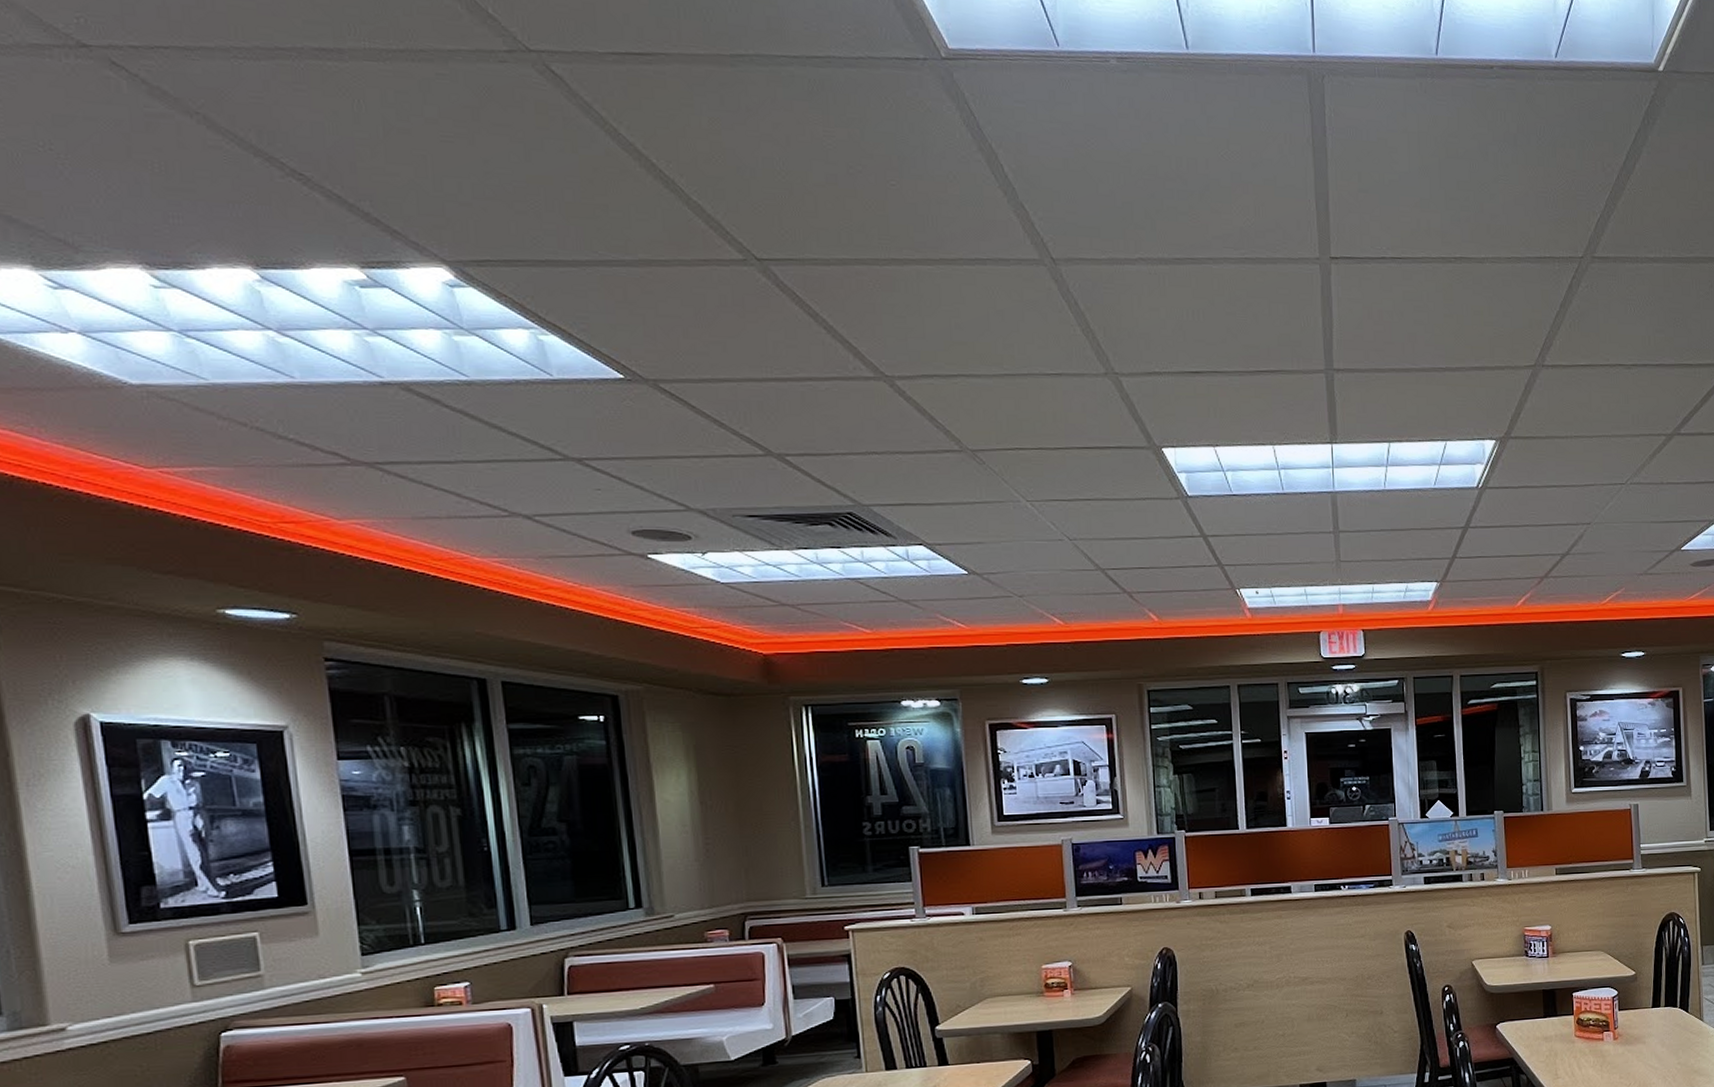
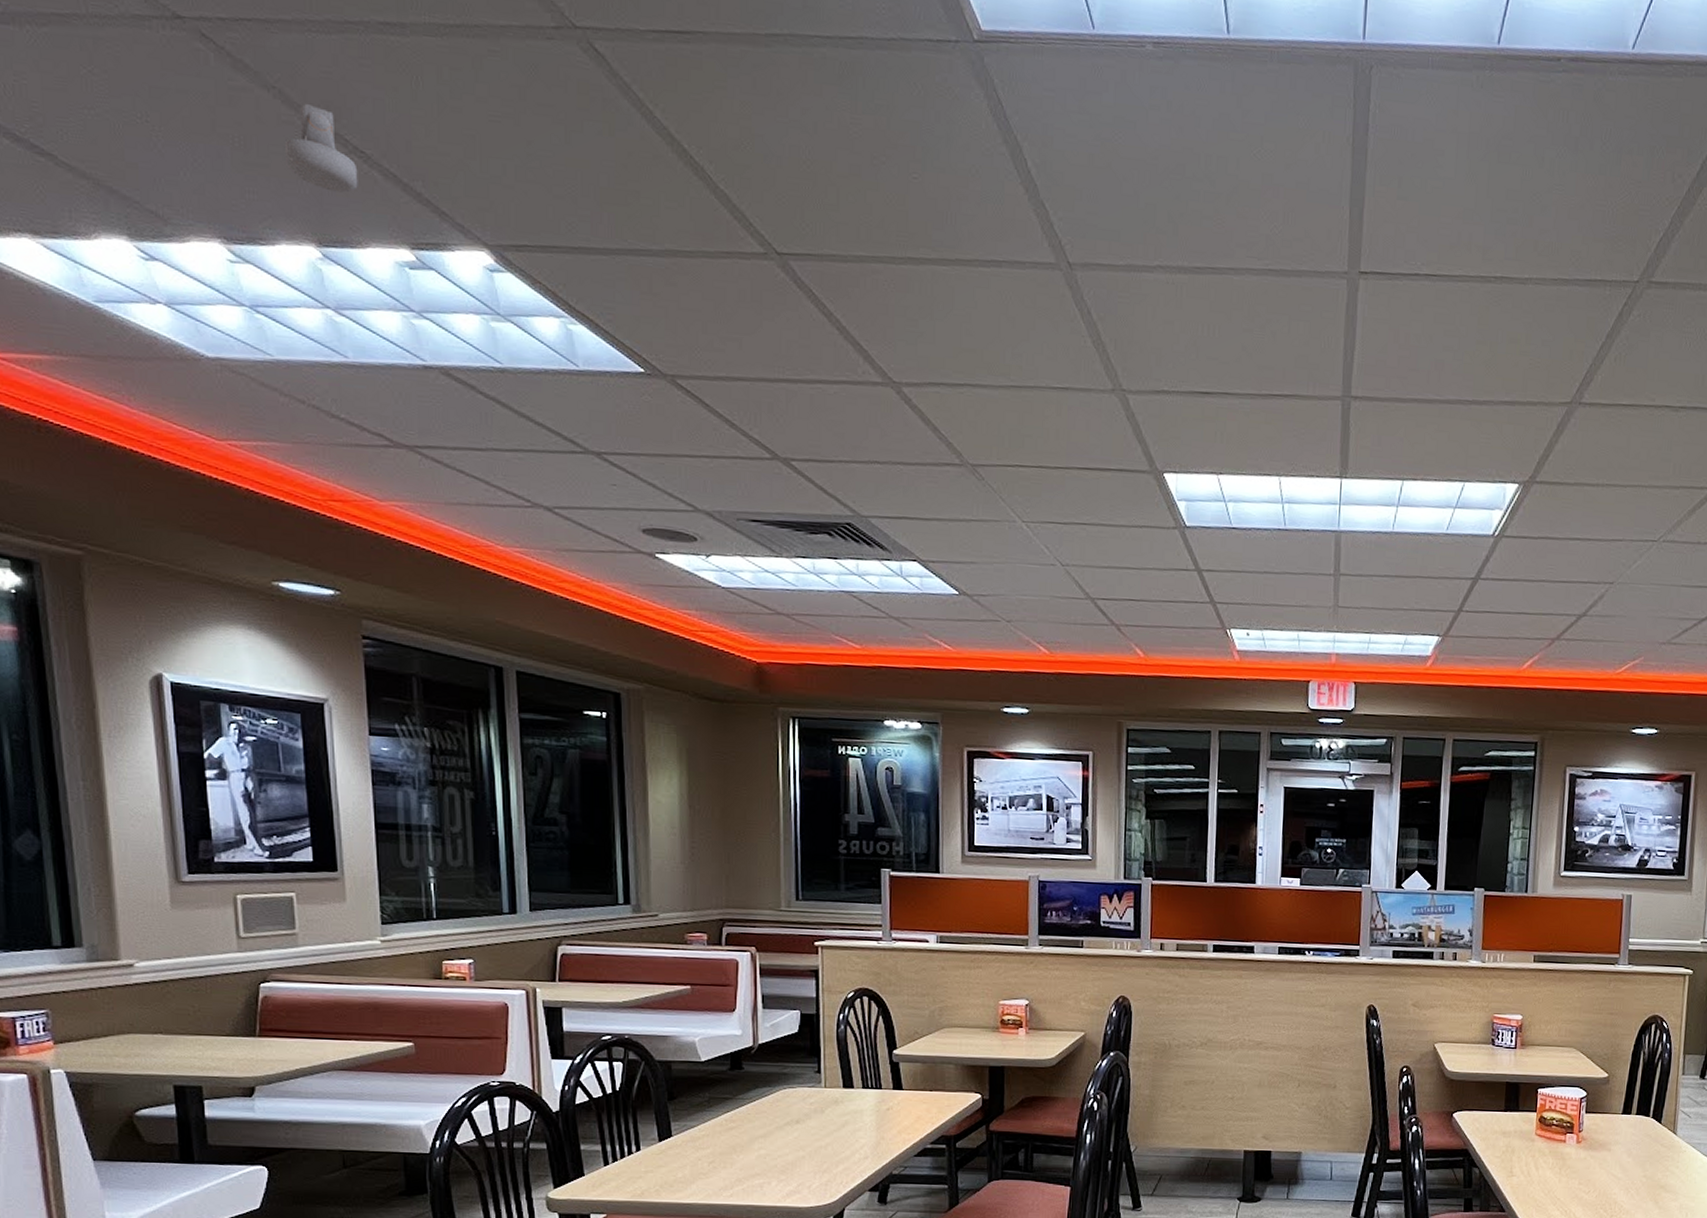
security camera: none [211,128,298,215] -> present [284,103,358,193]

